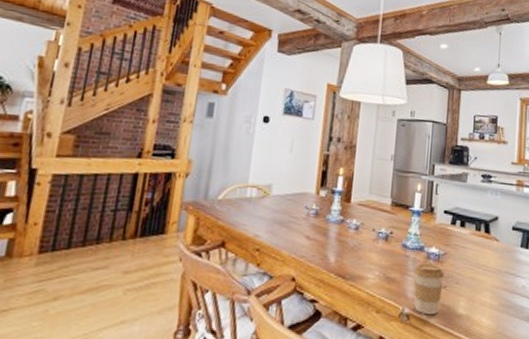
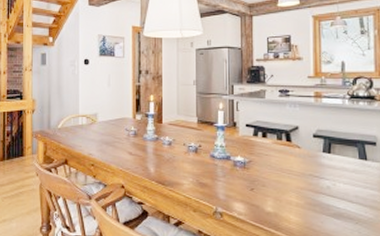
coffee cup: present [413,264,444,315] -> none [223,171,251,213]

